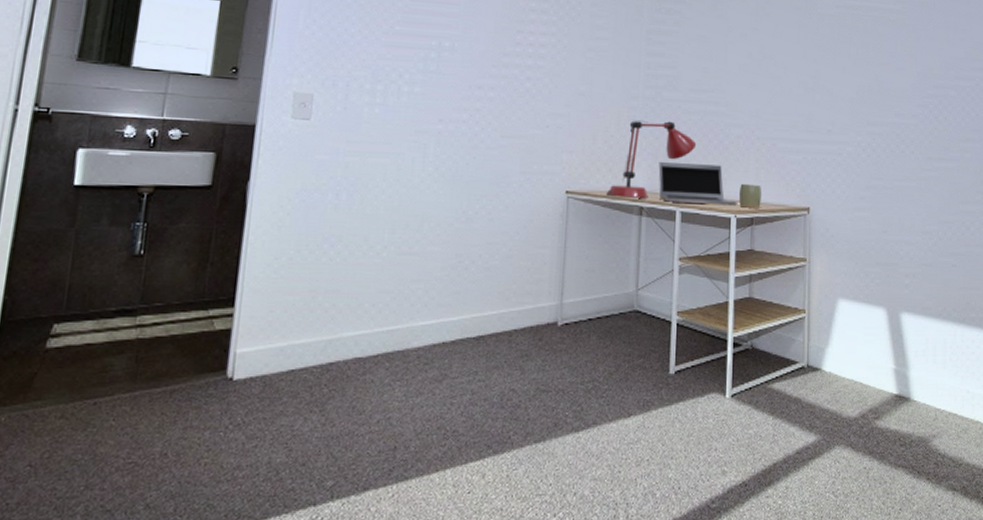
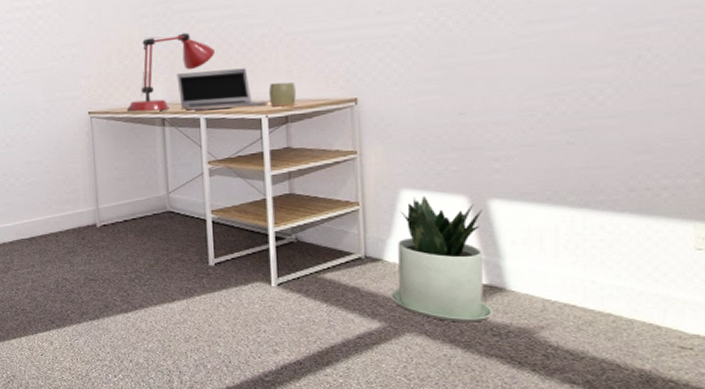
planter: none [825,307,902,433] -> present [389,196,494,323]

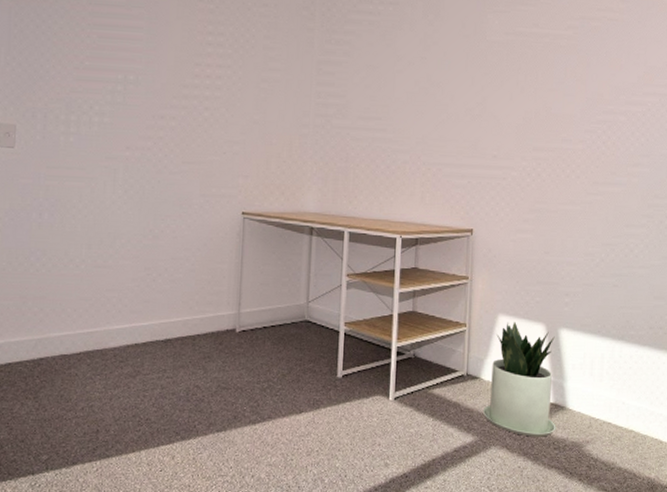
desk lamp: present [126,32,216,113] -> none [278,146,365,219]
laptop: present [176,68,267,111] -> none [328,185,402,227]
mug: present [268,82,297,107] -> none [404,206,427,229]

